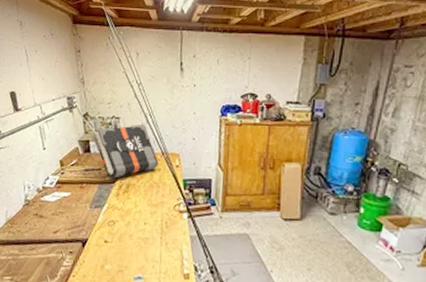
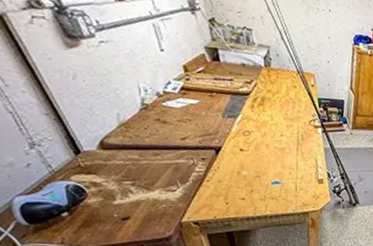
book: present [92,124,159,179] -> none [222,37,294,91]

